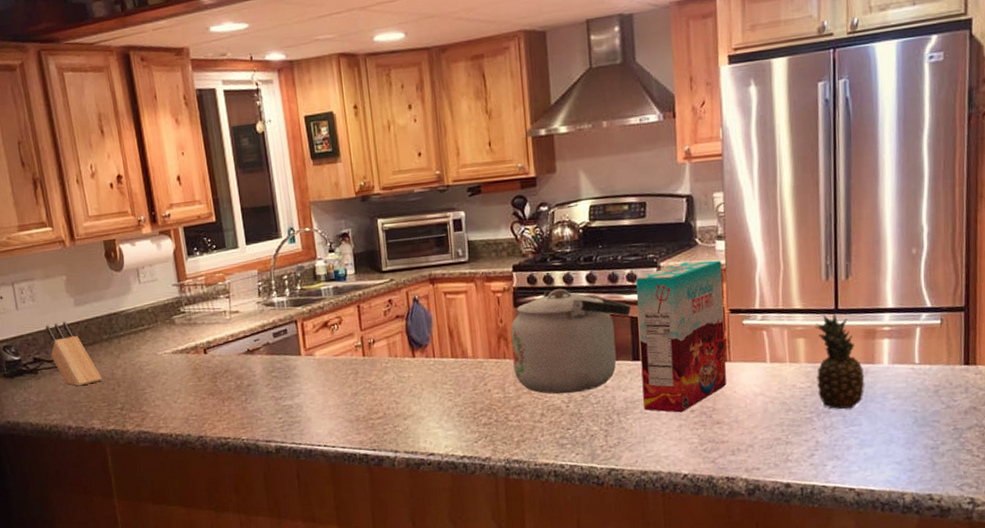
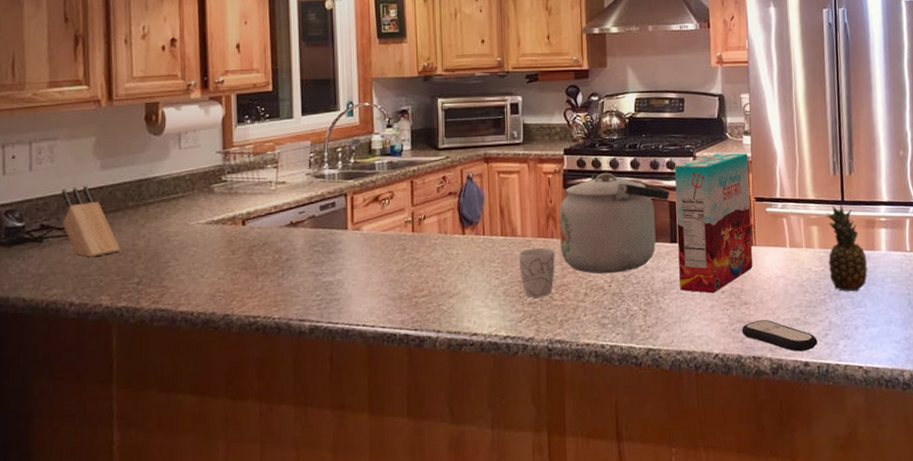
mug: none [471,368,509,419] -> present [519,247,555,298]
remote control: none [713,439,802,473] -> present [742,319,818,352]

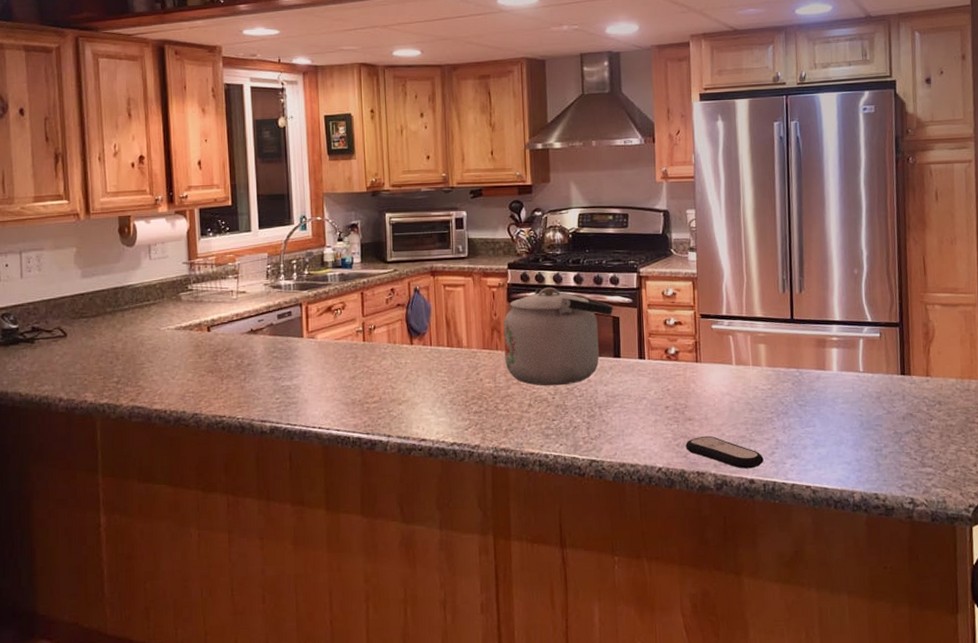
knife block: present [61,185,120,258] -> none [48,292,100,358]
mug: present [519,247,555,298] -> none [465,359,500,407]
cereal box: present [675,152,753,294] -> none [618,269,698,409]
fruit: present [825,204,868,292] -> none [773,322,818,411]

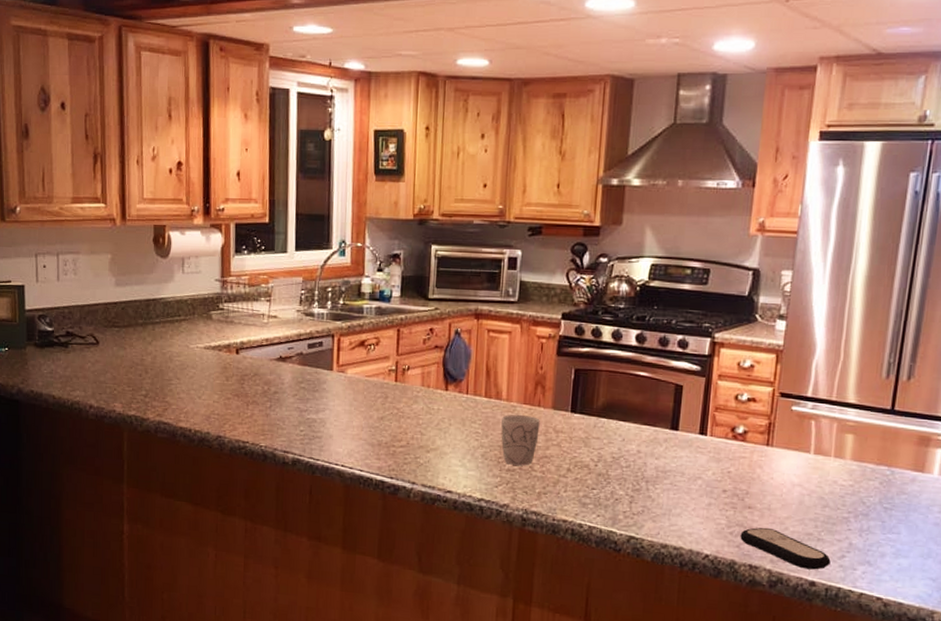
mug: none [465,359,500,407] -> present [501,414,540,466]
kettle: present [503,286,613,386] -> none [546,343,677,453]

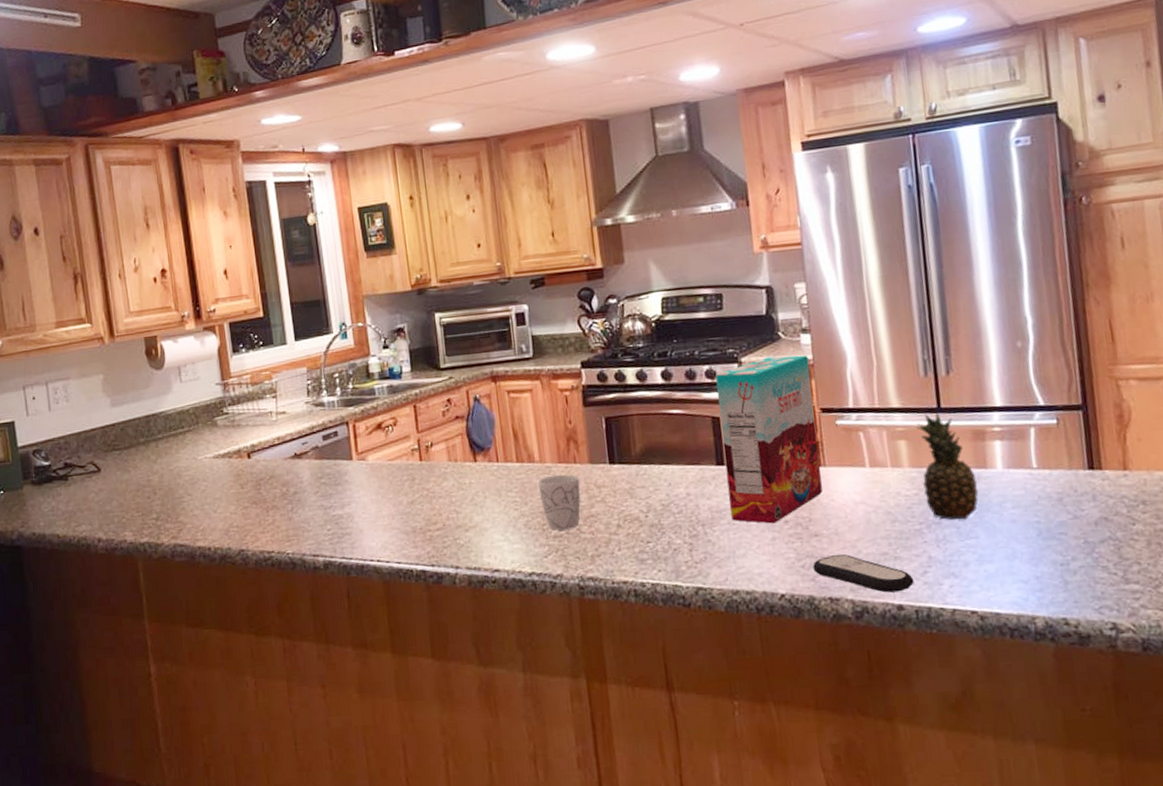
cereal box: none [675,336,779,491] -> present [716,355,823,524]
fruit: none [859,413,912,516] -> present [916,412,979,520]

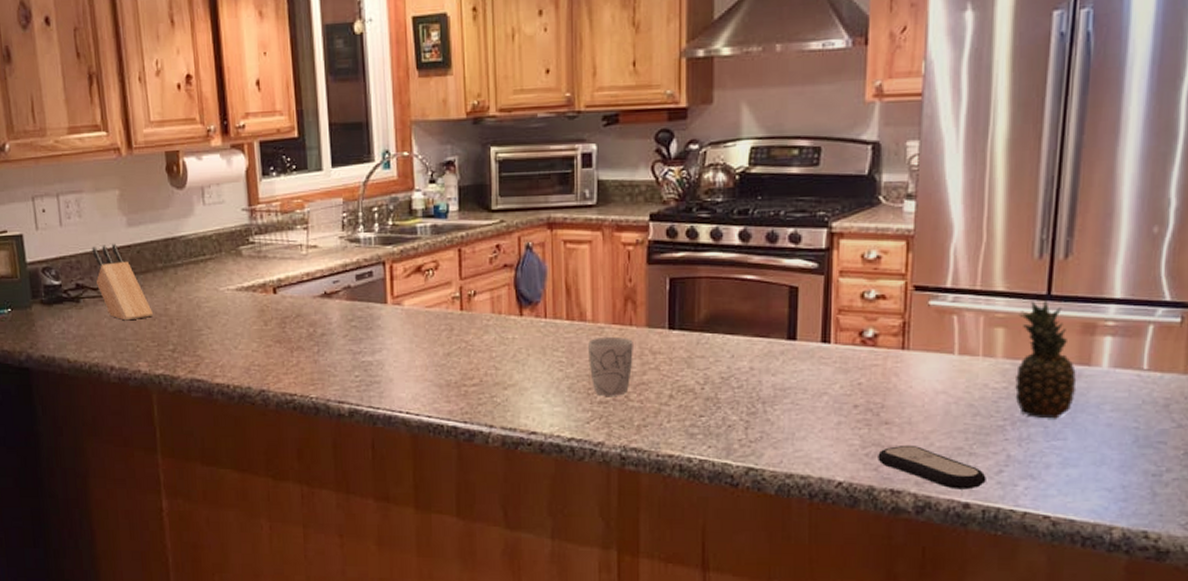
knife block: none [79,423,137,494] -> present [92,243,153,321]
cereal box: present [716,355,823,524] -> none [796,223,909,407]

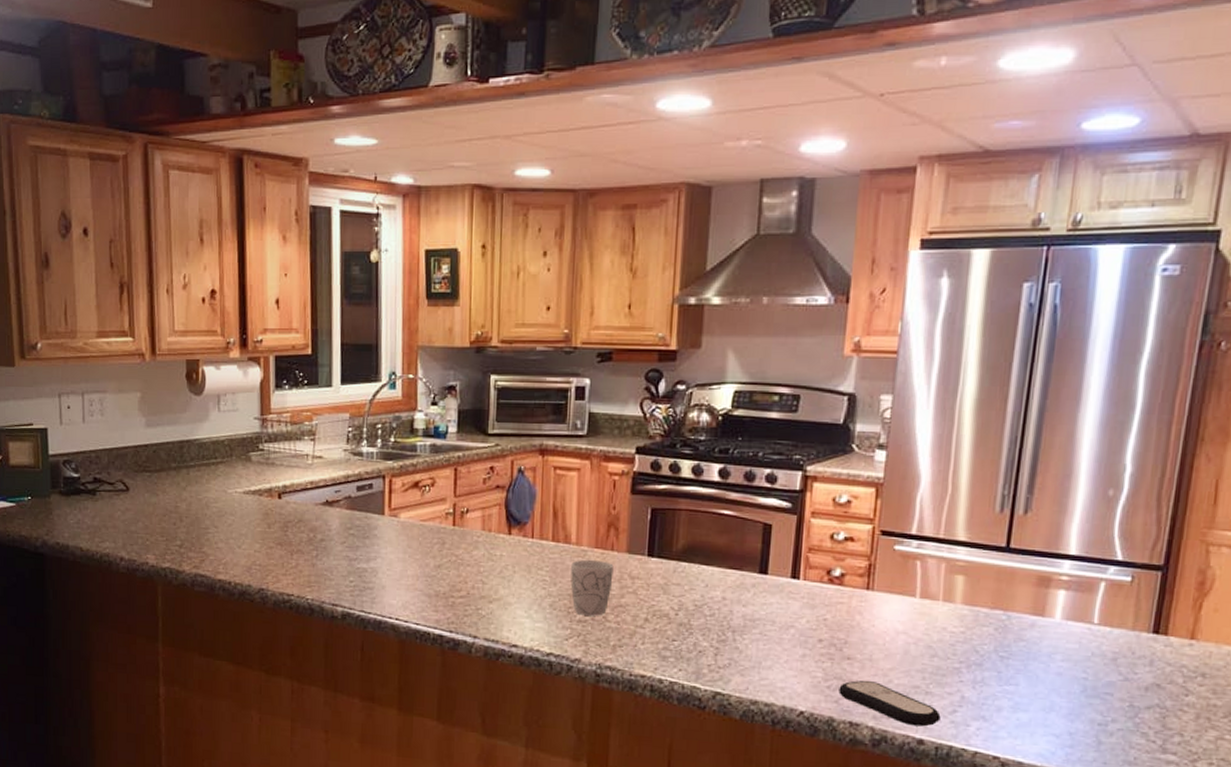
knife block: present [92,243,153,321] -> none [111,442,164,515]
fruit: present [1015,299,1077,419] -> none [971,551,1031,665]

